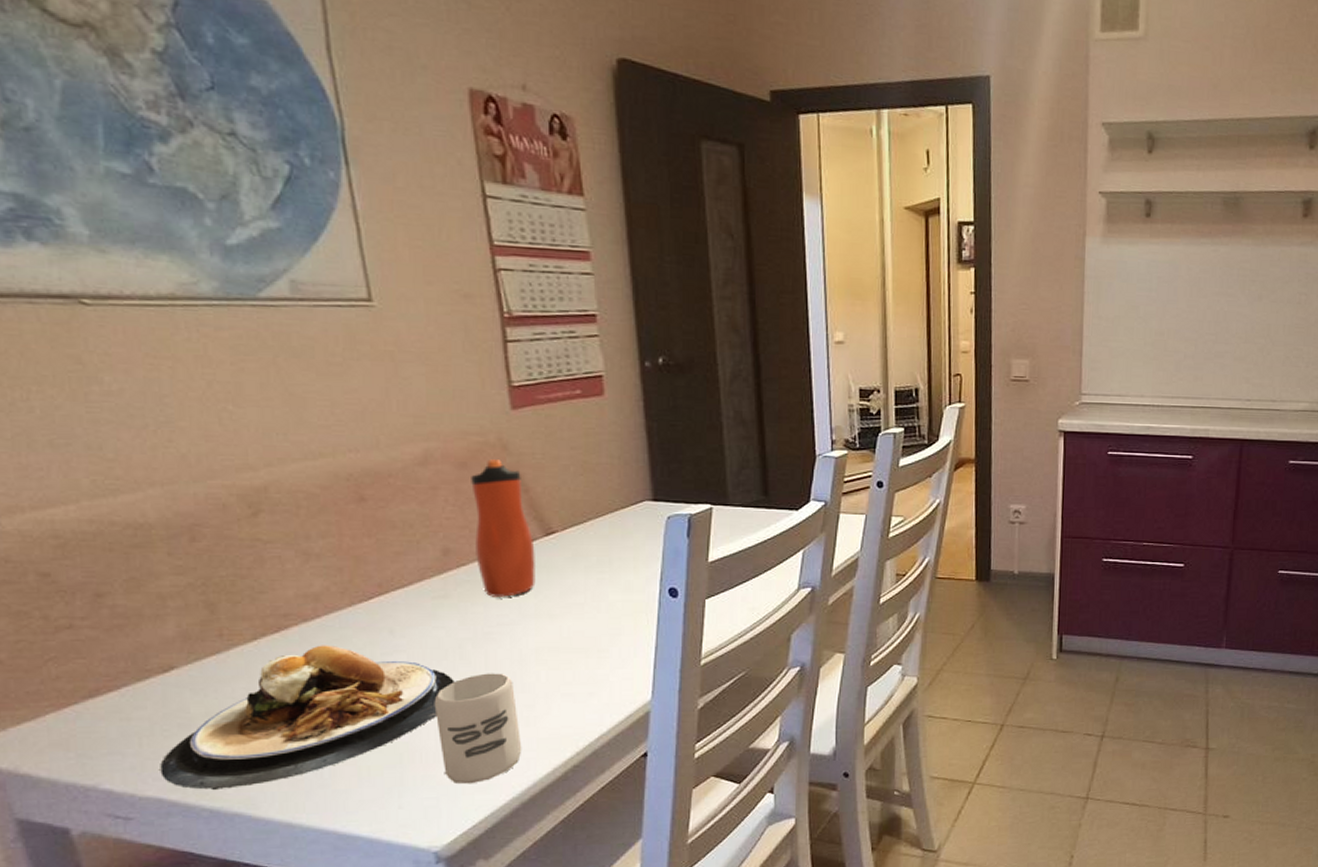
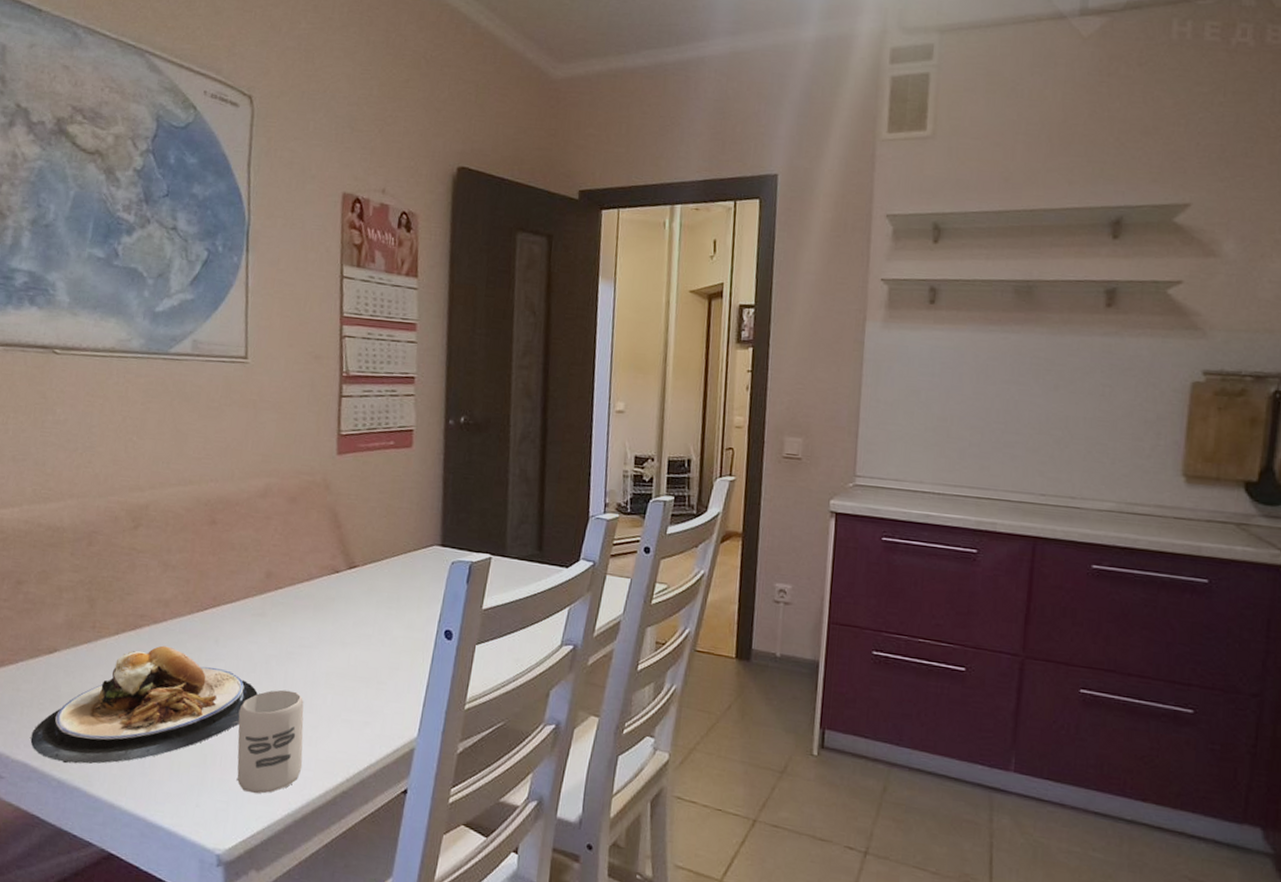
water bottle: present [471,459,536,597] -> none [291,496,339,622]

